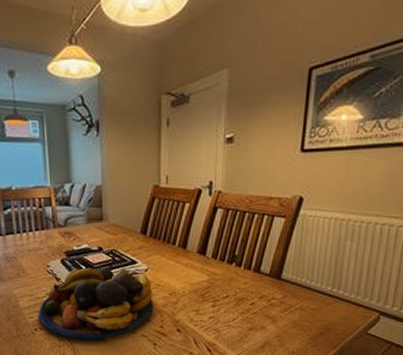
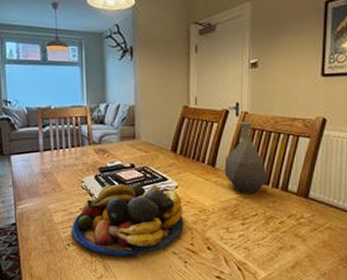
vase: none [196,200,241,276] -> present [224,121,269,194]

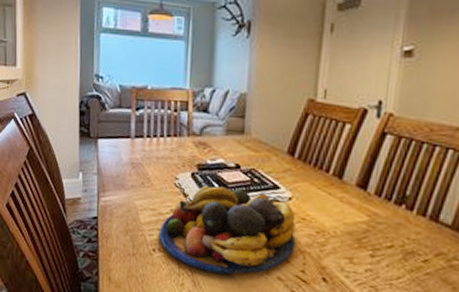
vase: present [224,121,269,194] -> none [353,124,414,220]

